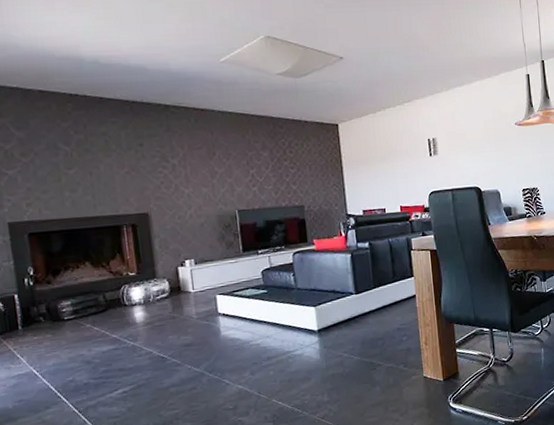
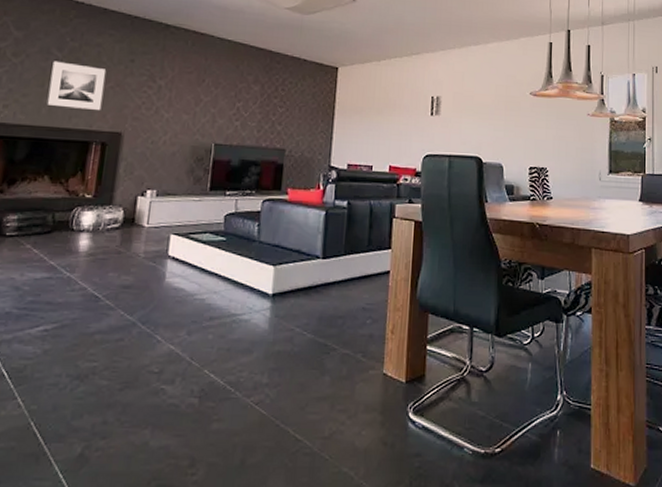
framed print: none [63,155,123,198] -> present [47,61,106,110]

